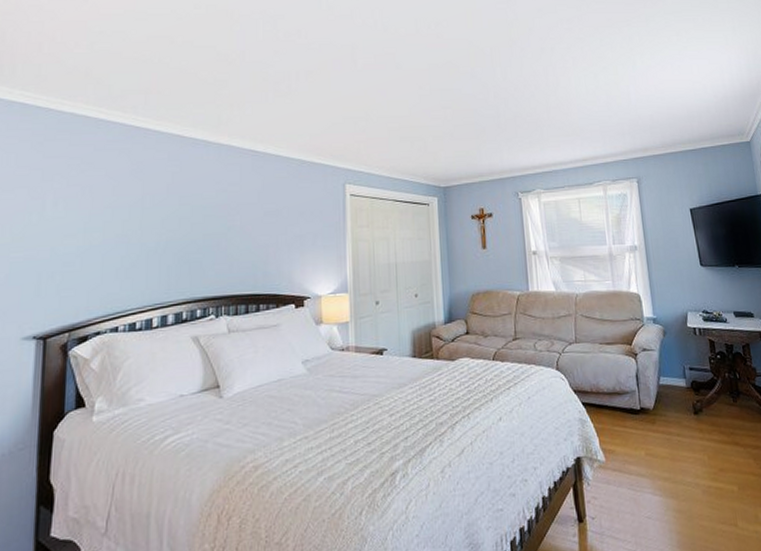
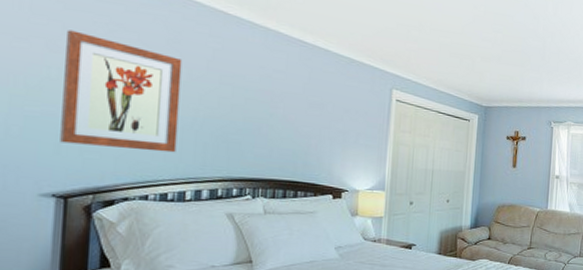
wall art: none [40,176,145,284] -> present [60,30,183,153]

